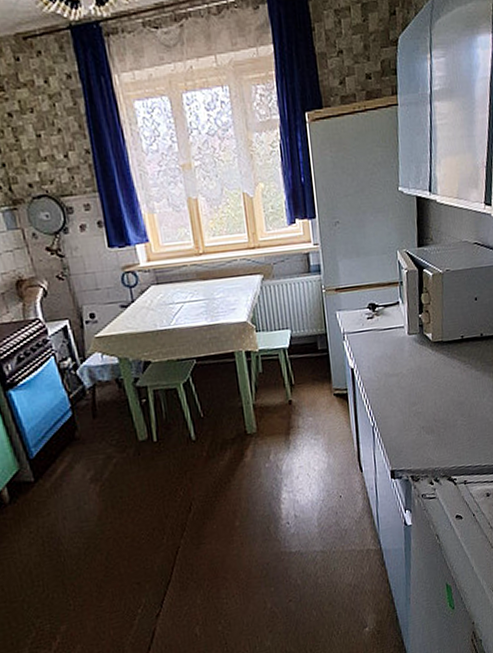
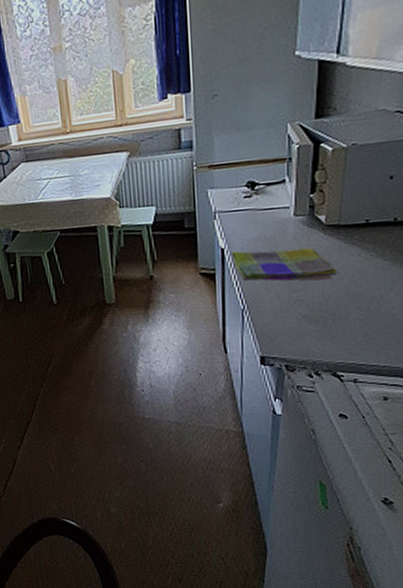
dish towel: none [360,363,445,398] -> present [231,248,338,281]

